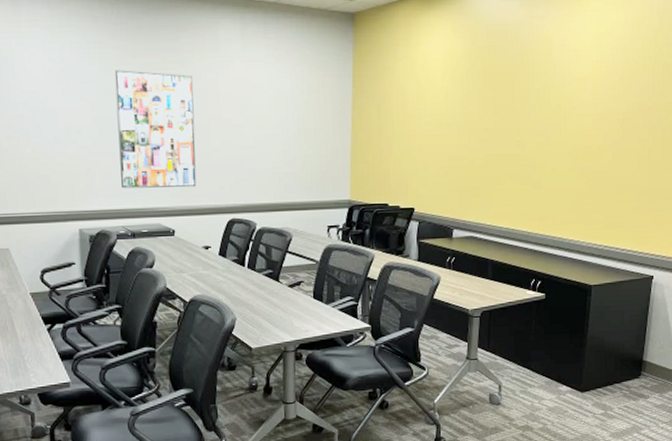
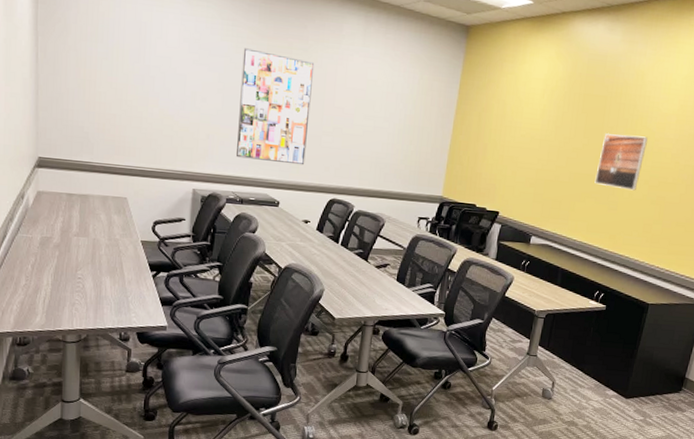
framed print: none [513,105,564,165] -> present [594,133,648,191]

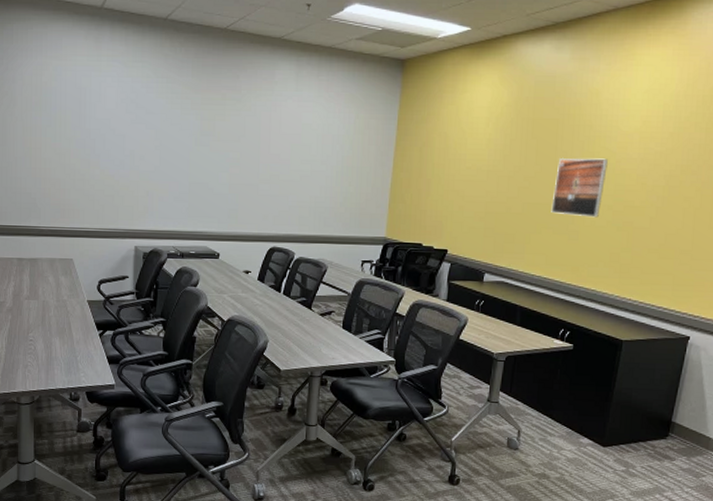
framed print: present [236,48,315,166] -> none [176,103,249,215]

